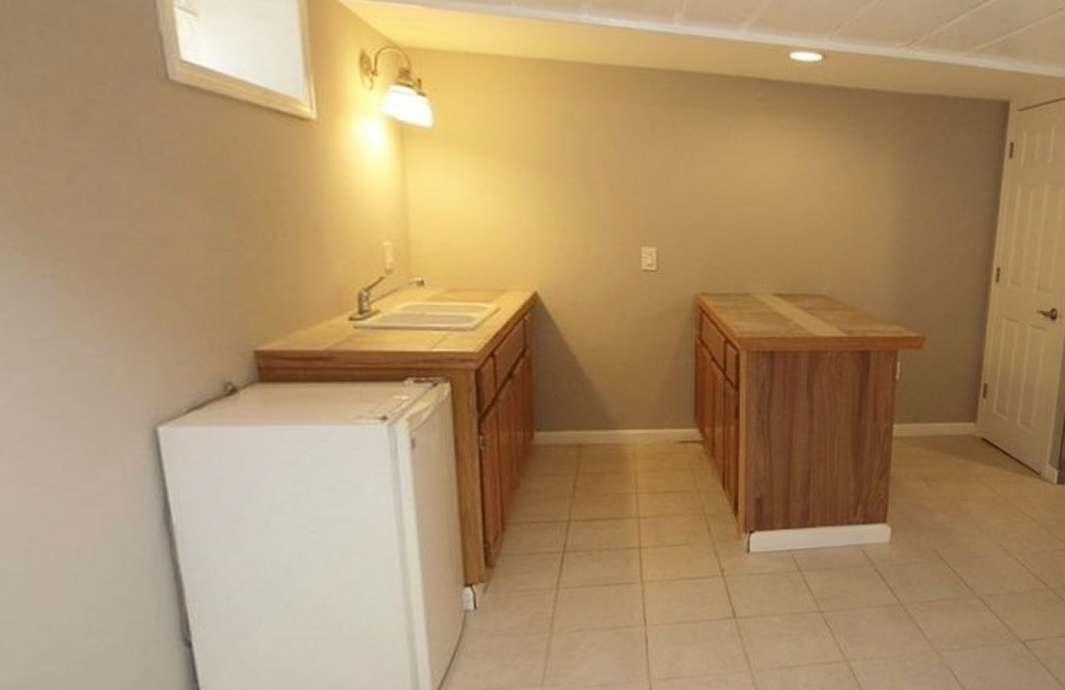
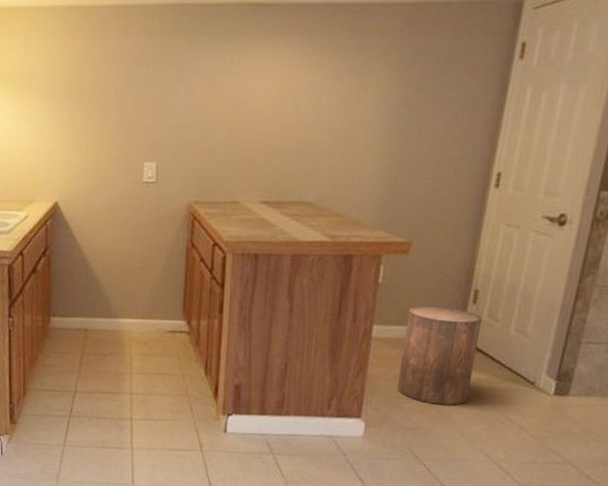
stool: none [920,402,992,502] -> present [397,306,482,405]

